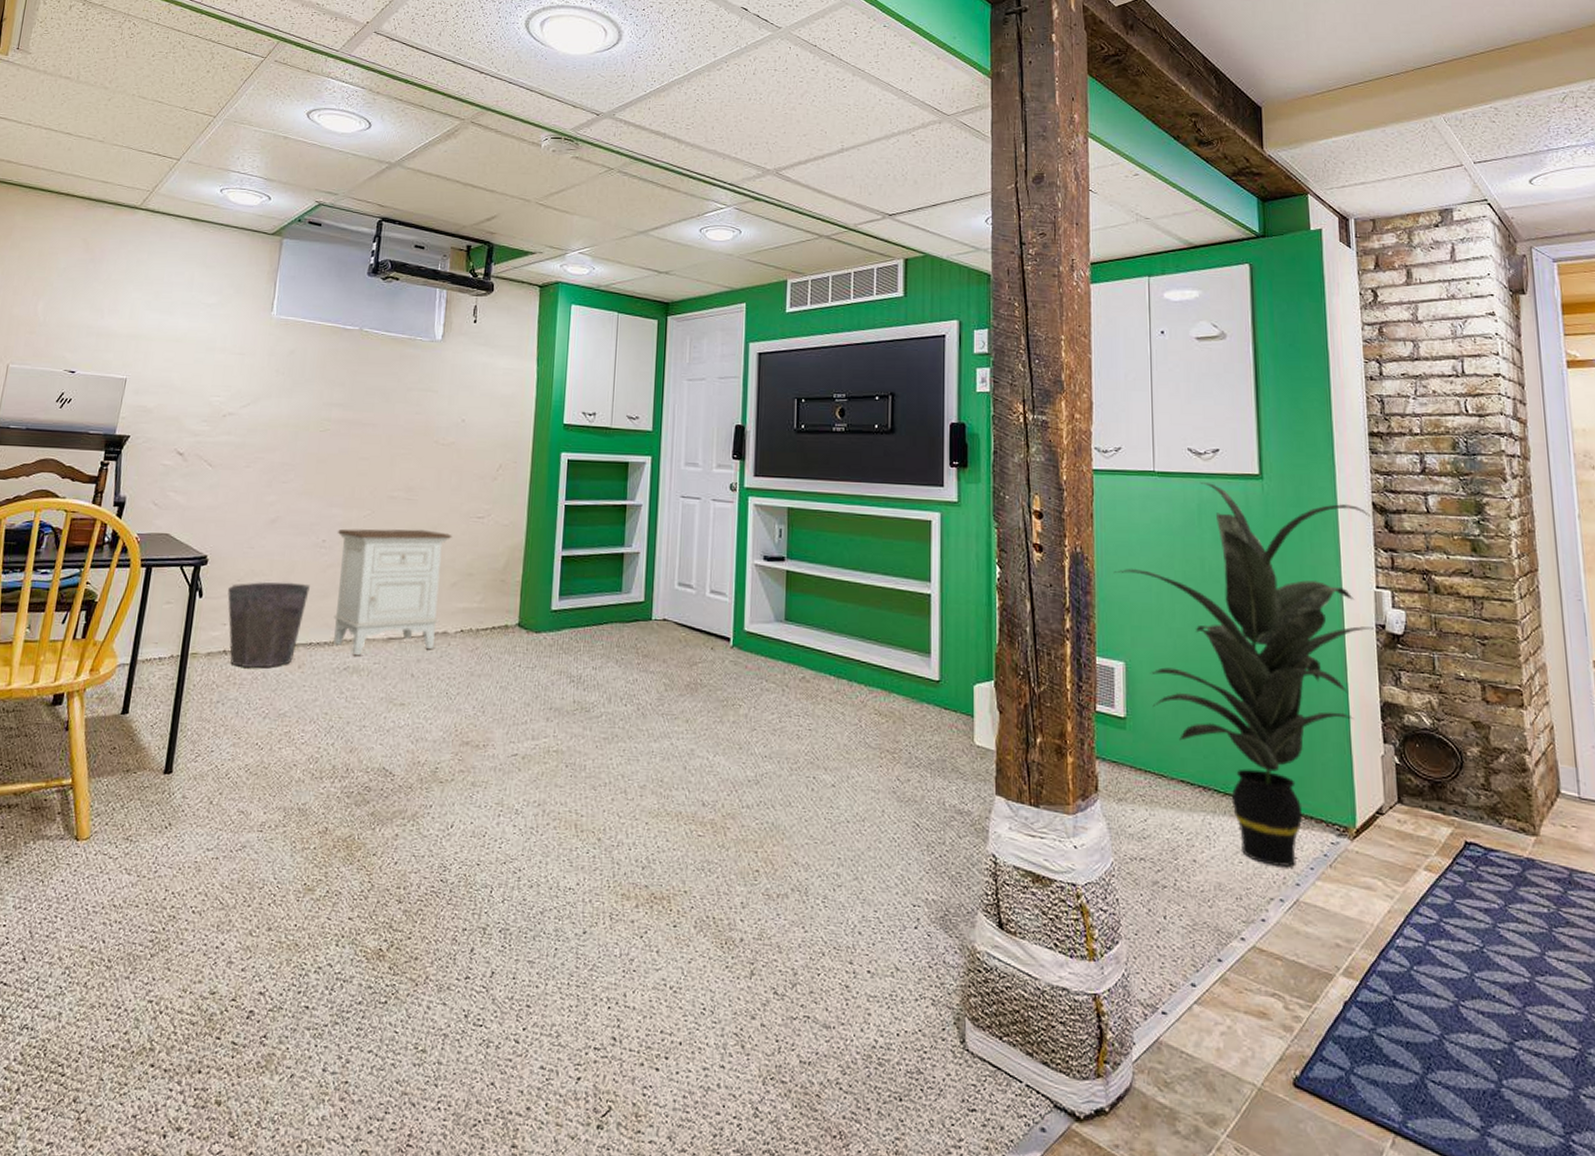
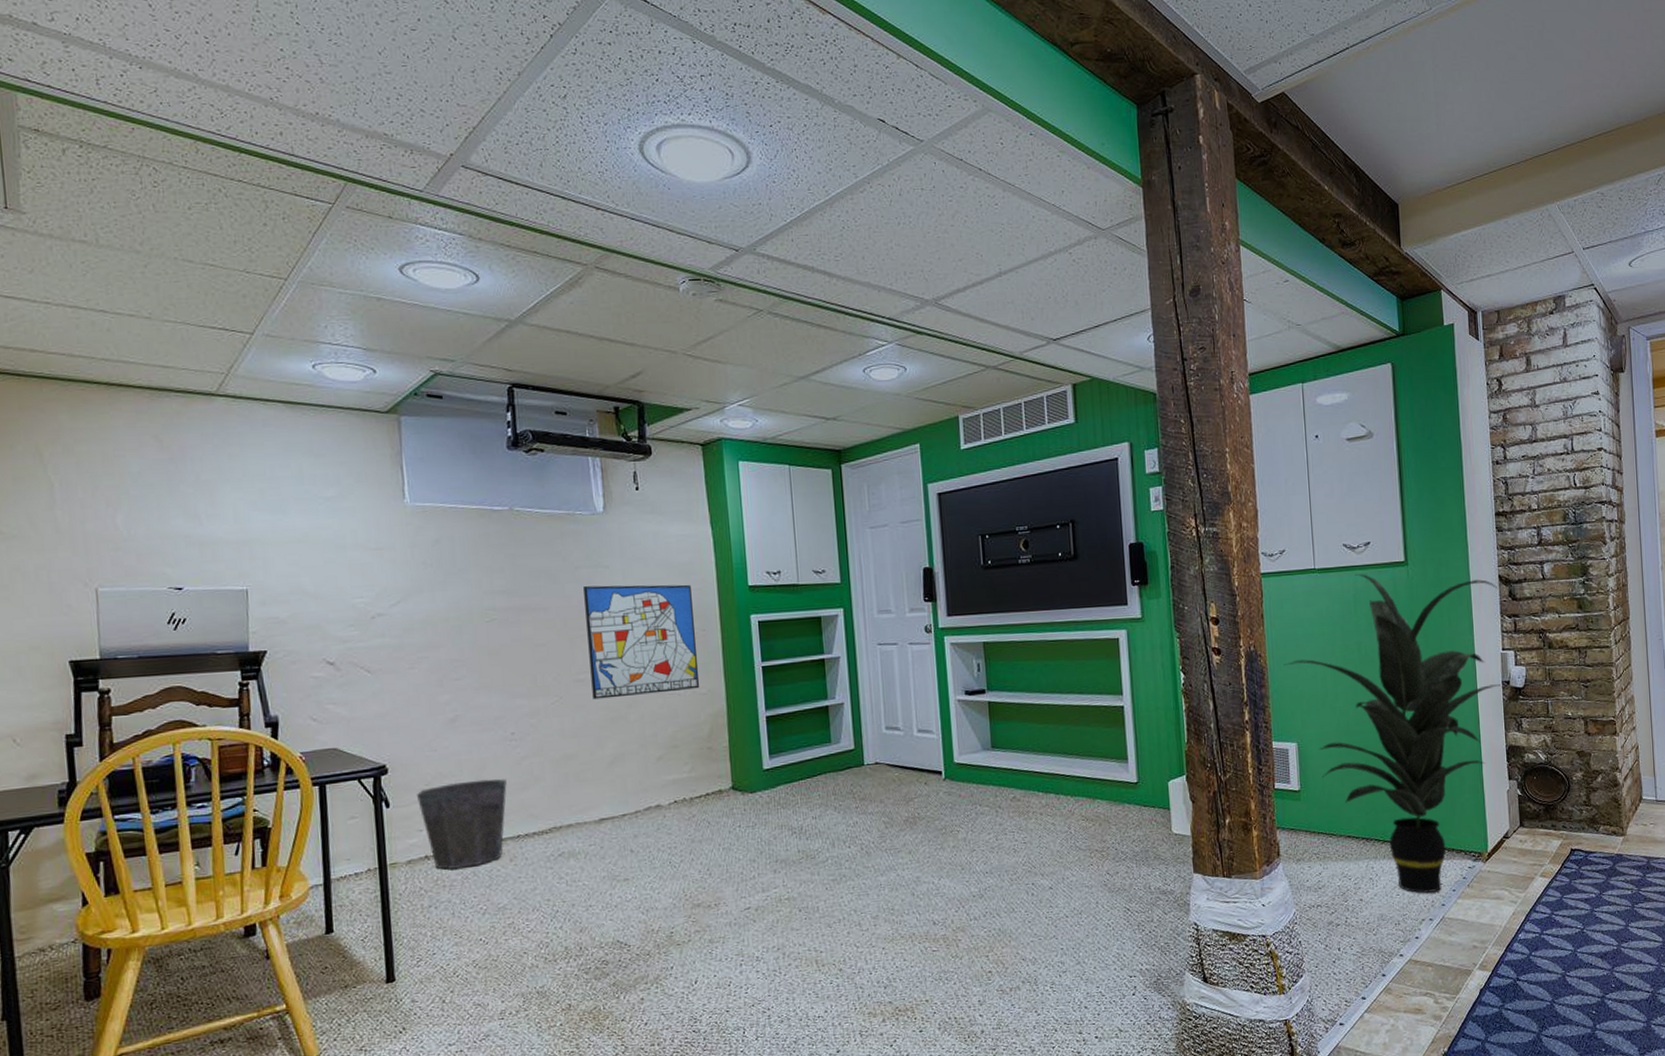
nightstand: present [333,528,452,656] -> none [526,708,651,841]
wall art: none [402,408,510,520] -> present [583,584,700,700]

